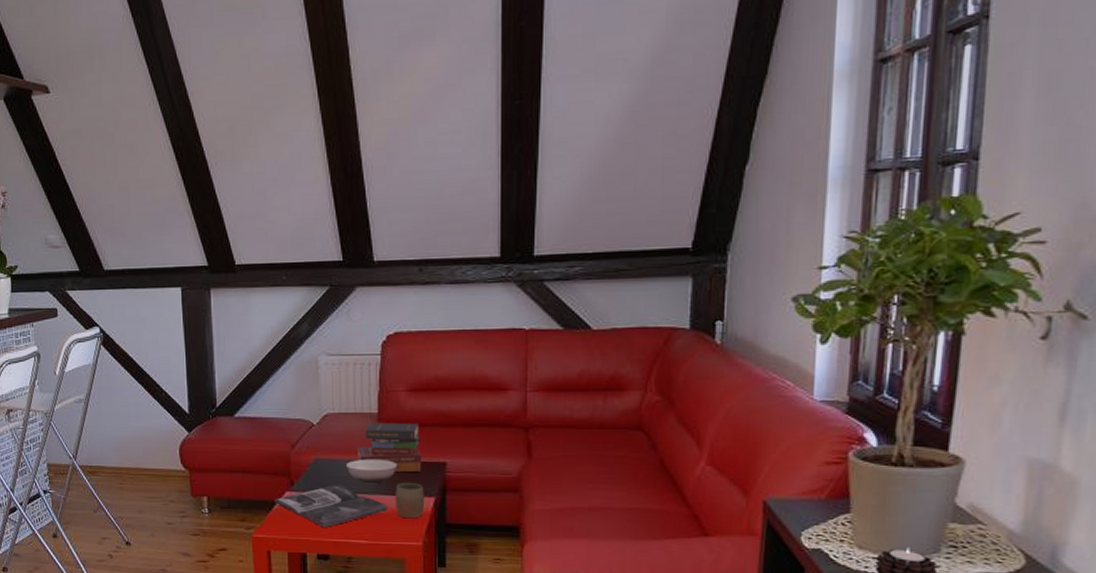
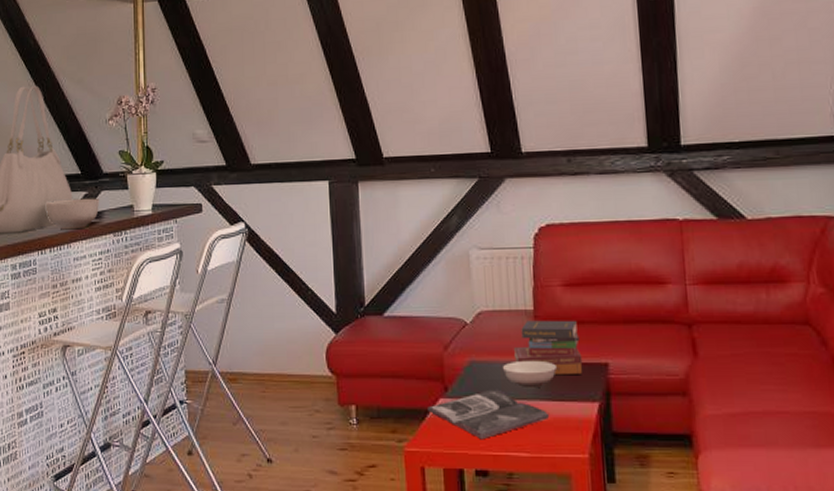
mug: present [394,483,425,519] -> none [555,387,589,427]

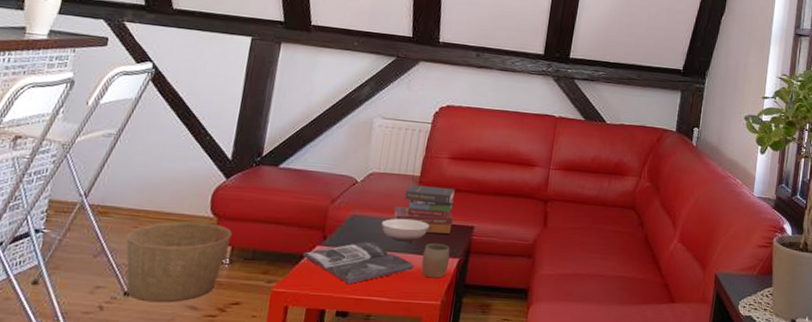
basket: none [257,382,353,468] -> present [125,221,232,303]
mug: none [555,387,589,427] -> present [420,243,451,278]

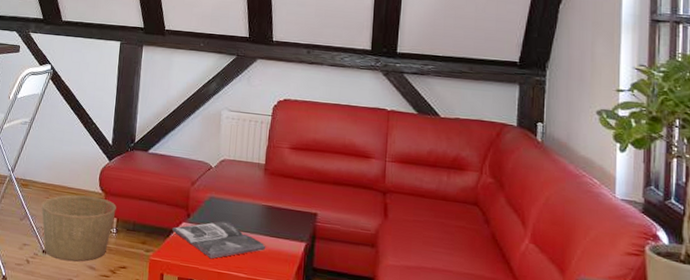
bowl: present [381,218,431,243] -> none [234,202,278,226]
books: present [393,184,455,234] -> none [244,171,298,219]
mug: present [420,243,451,278] -> none [272,226,298,260]

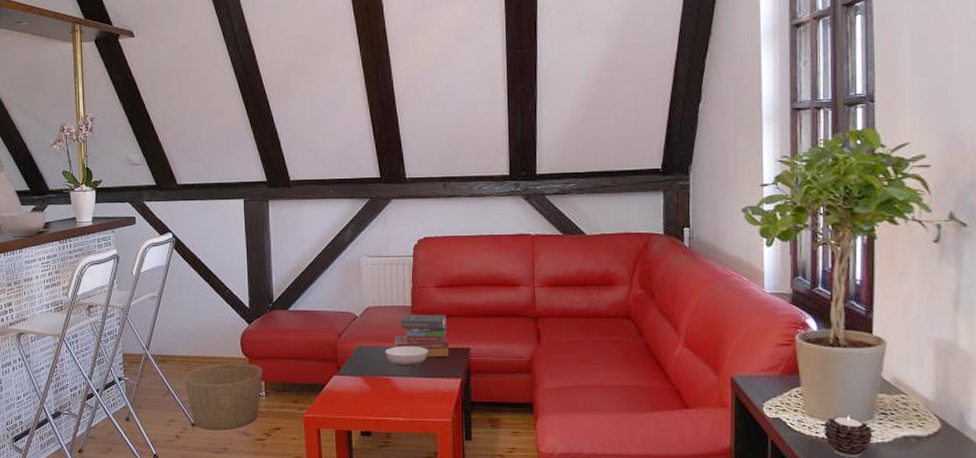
magazine: present [172,220,266,259] -> none [324,368,422,408]
bowl: none [234,202,278,226] -> present [384,345,429,368]
books: none [244,171,298,219] -> present [394,314,449,357]

